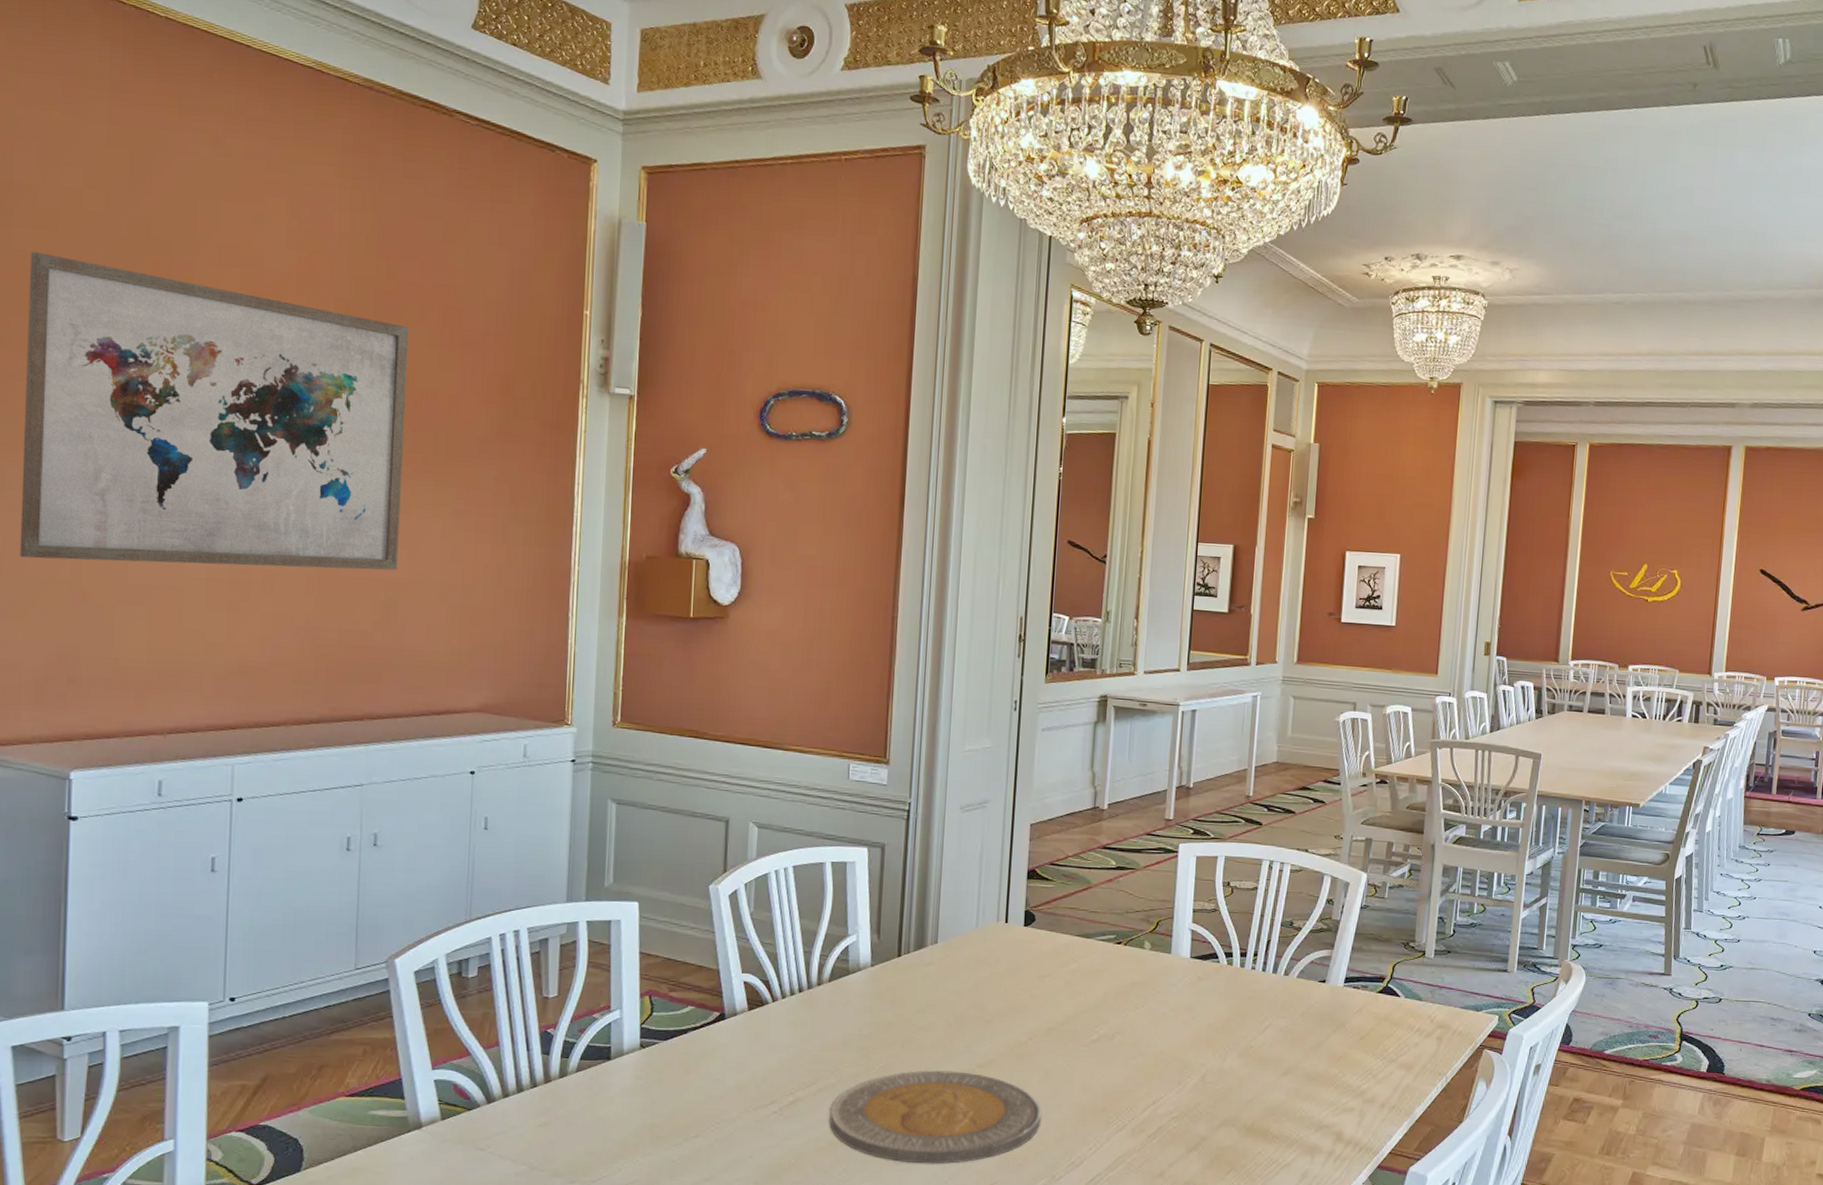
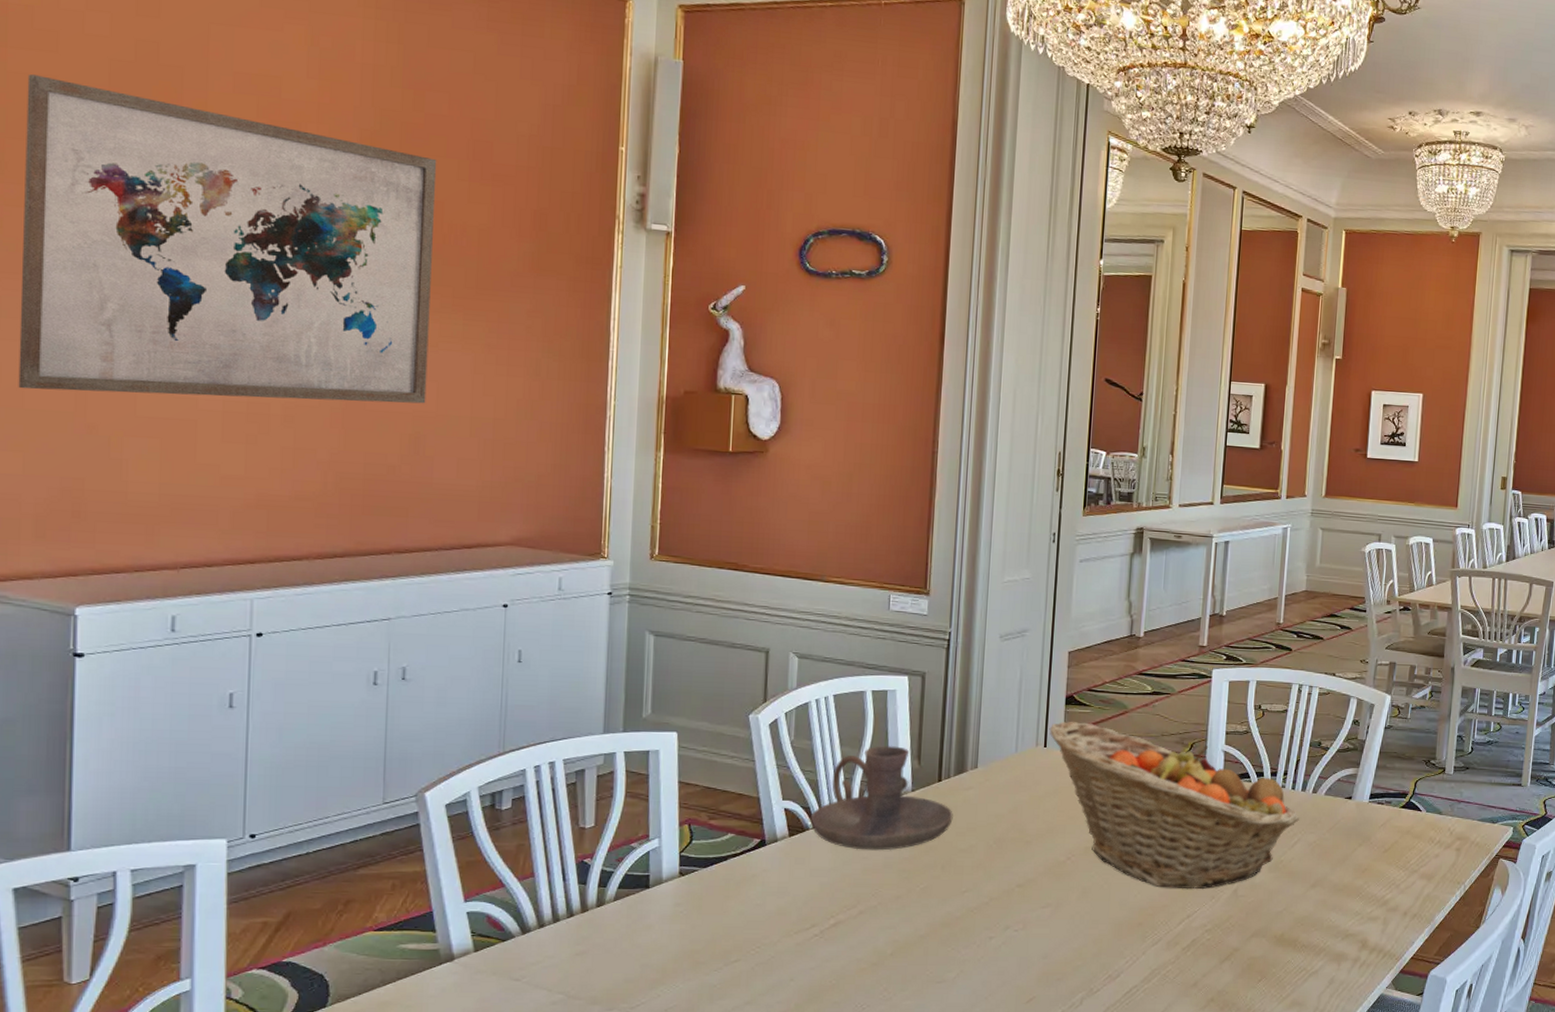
candle holder: none [769,919,913,1027] -> present [810,746,953,851]
plate: present [829,1070,1042,1164] -> none [870,891,1080,981]
fruit basket: none [1010,896,1270,1075] -> present [1049,721,1299,890]

